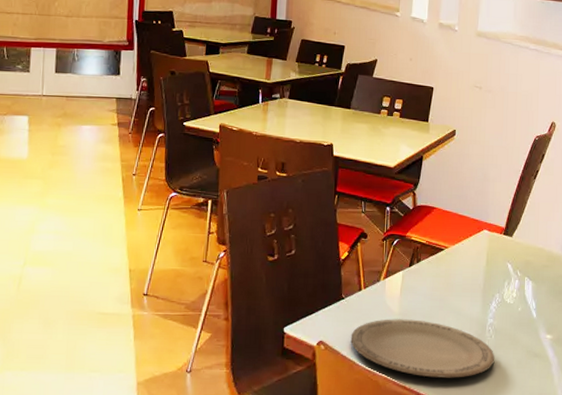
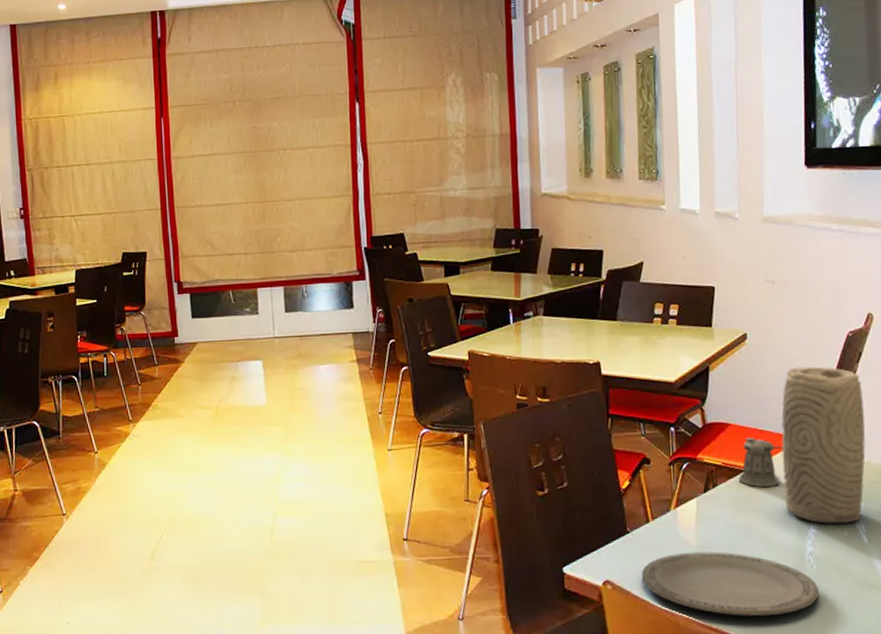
pepper shaker: none [439,221,476,266] -> present [739,438,783,488]
vase: none [474,163,543,300] -> present [781,366,866,524]

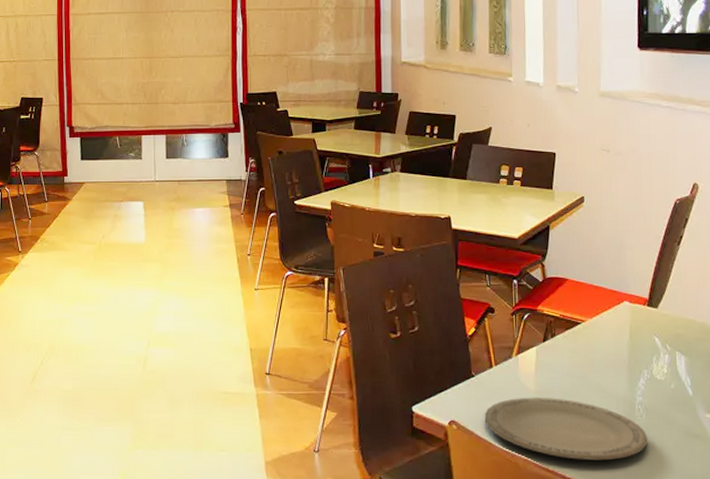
pepper shaker: present [739,438,783,488] -> none [575,293,616,340]
vase: present [781,366,866,524] -> none [614,229,691,376]

